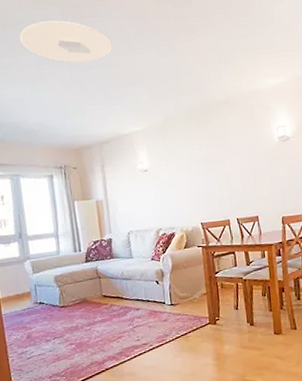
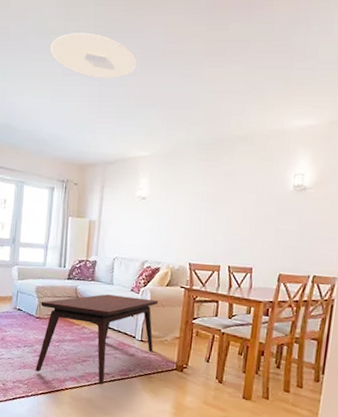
coffee table: none [62,264,185,360] -> present [35,294,159,385]

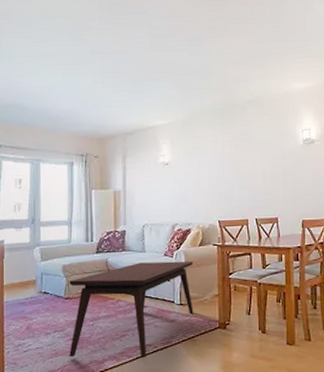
ceiling light: present [50,33,137,79] -> none [57,15,146,56]

